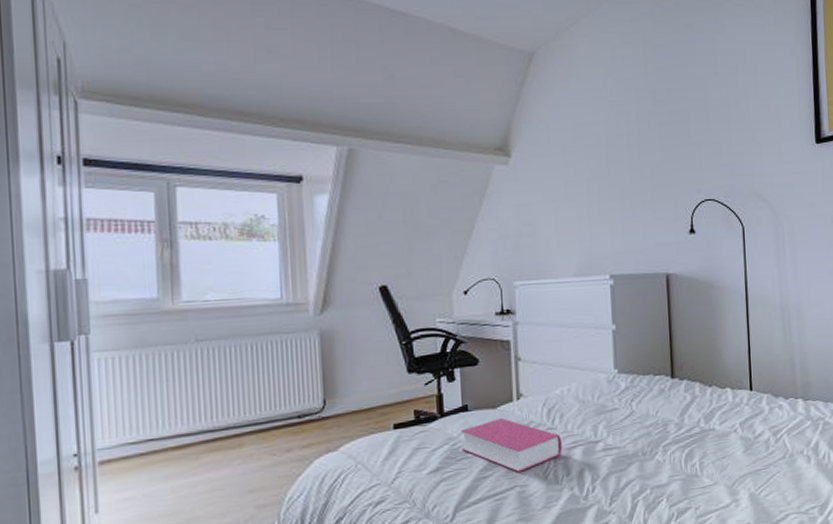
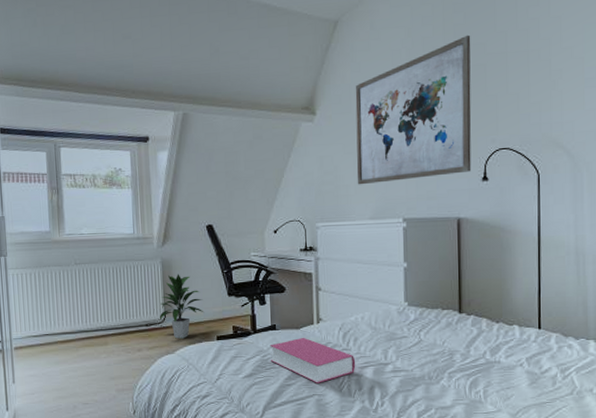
indoor plant: none [316,348,377,432] -> present [159,274,205,339]
wall art: none [554,79,679,238] -> present [355,35,472,185]

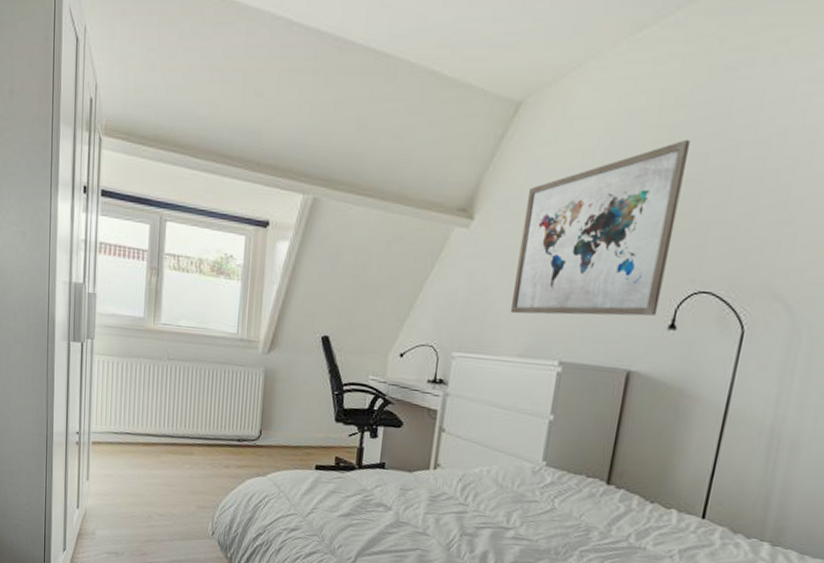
indoor plant: present [159,274,205,339] -> none [253,387,306,462]
book: present [269,337,356,383] -> none [372,482,472,538]

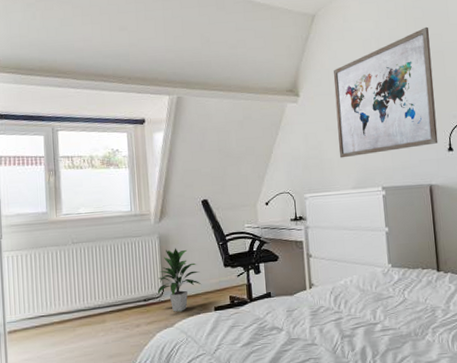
indoor plant: none [253,387,306,462] -> present [157,248,202,312]

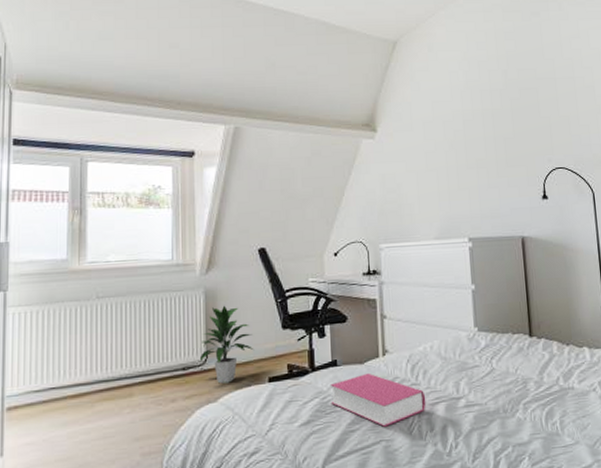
book: none [265,303,348,347] -> present [330,372,426,427]
wall art: present [333,26,439,158] -> none [415,60,532,204]

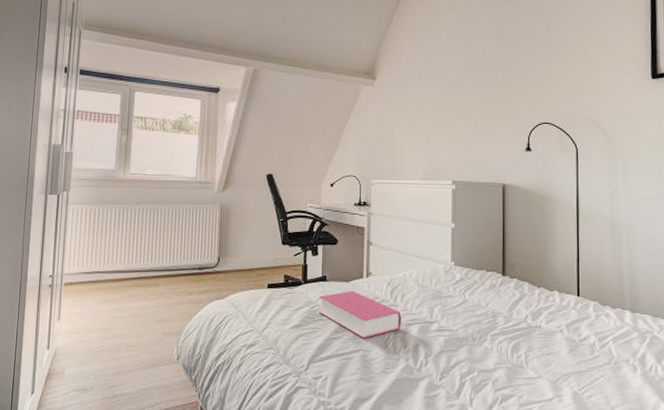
indoor plant: present [199,305,254,384] -> none [212,219,258,285]

